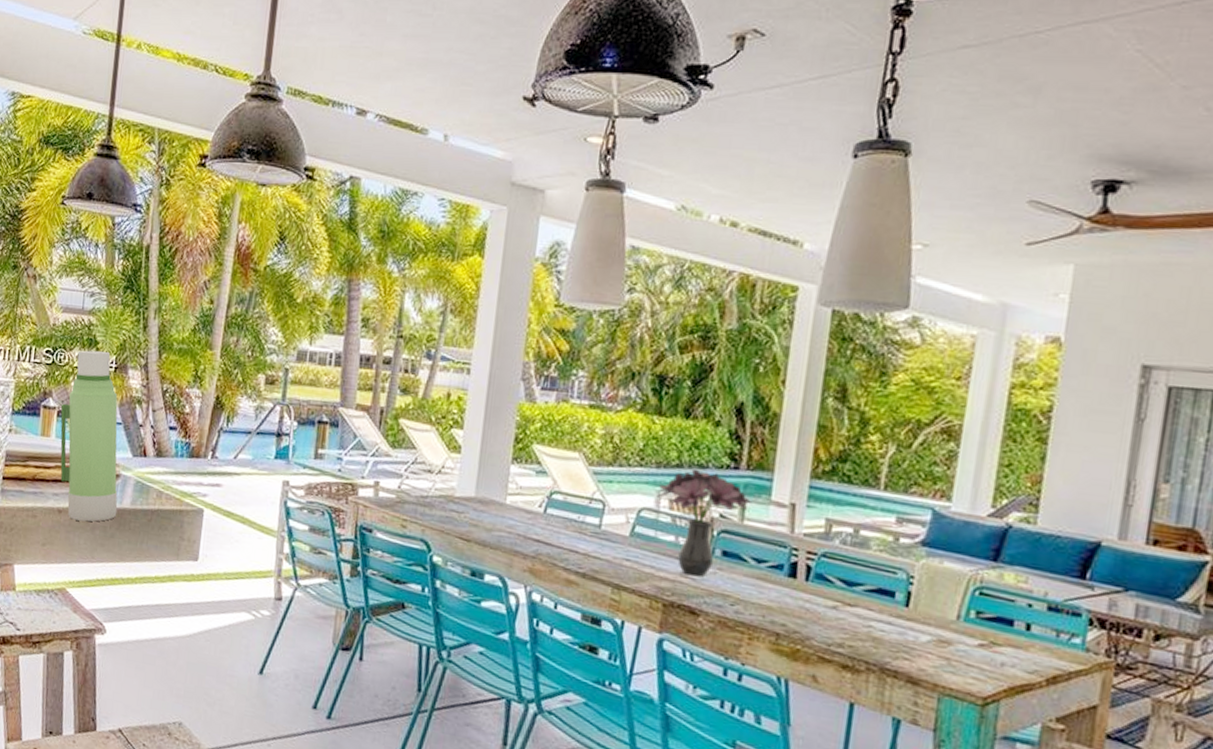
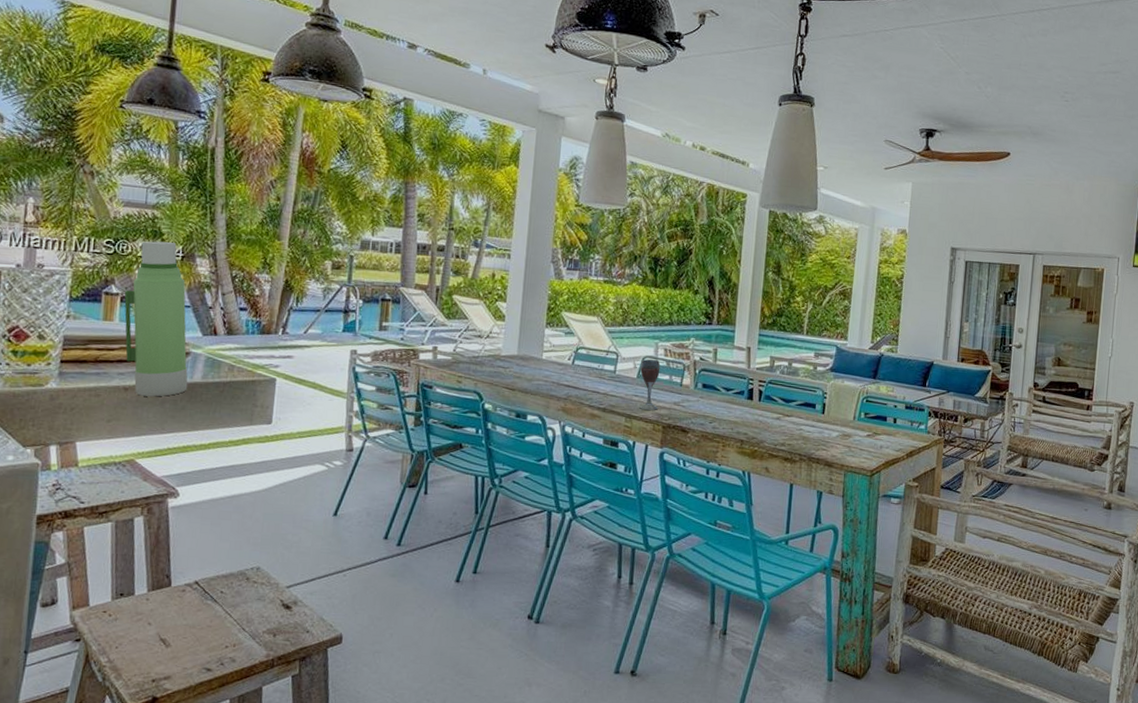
cup: none [631,512,663,582] -> present [639,359,661,411]
flower arrangement: present [656,468,753,576] -> none [655,325,722,404]

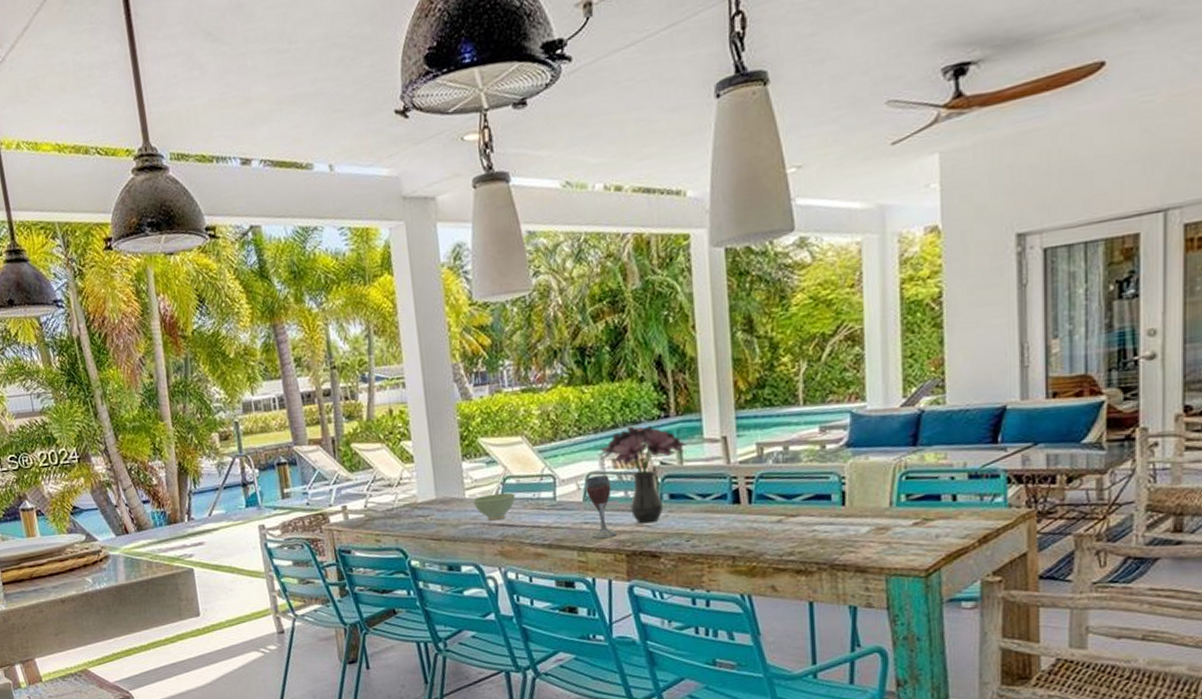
water bottle: present [124,241,188,397] -> none [38,446,116,606]
bowl: none [548,359,585,382] -> present [472,492,516,521]
flower arrangement: none [655,325,722,404] -> present [600,425,688,523]

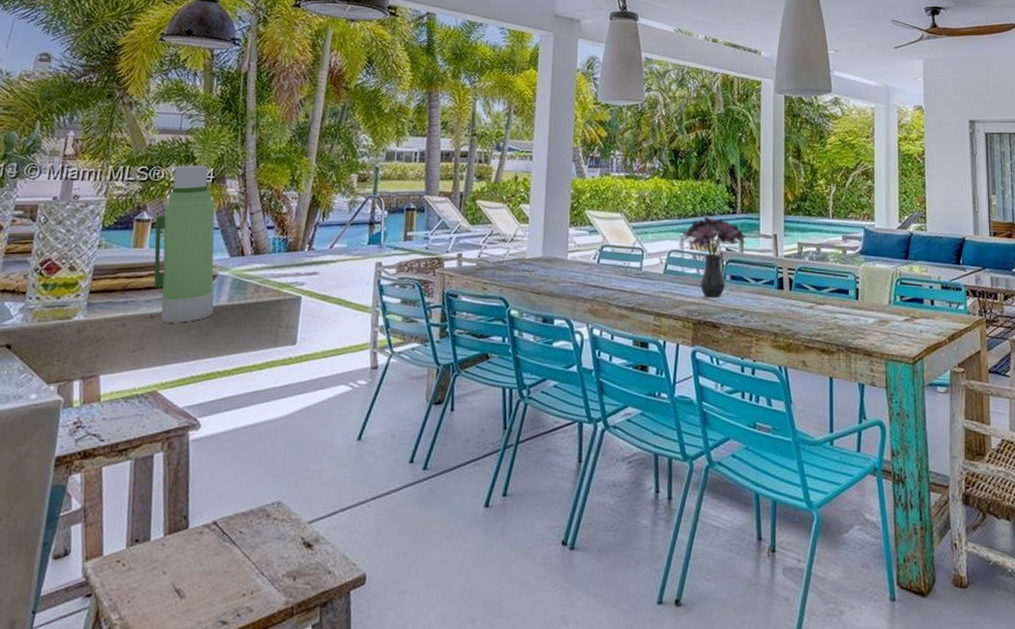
water bottle: none [38,446,116,606] -> present [153,165,215,323]
bowl: present [472,492,516,521] -> none [573,258,610,282]
cup: present [585,474,616,539] -> none [667,253,687,307]

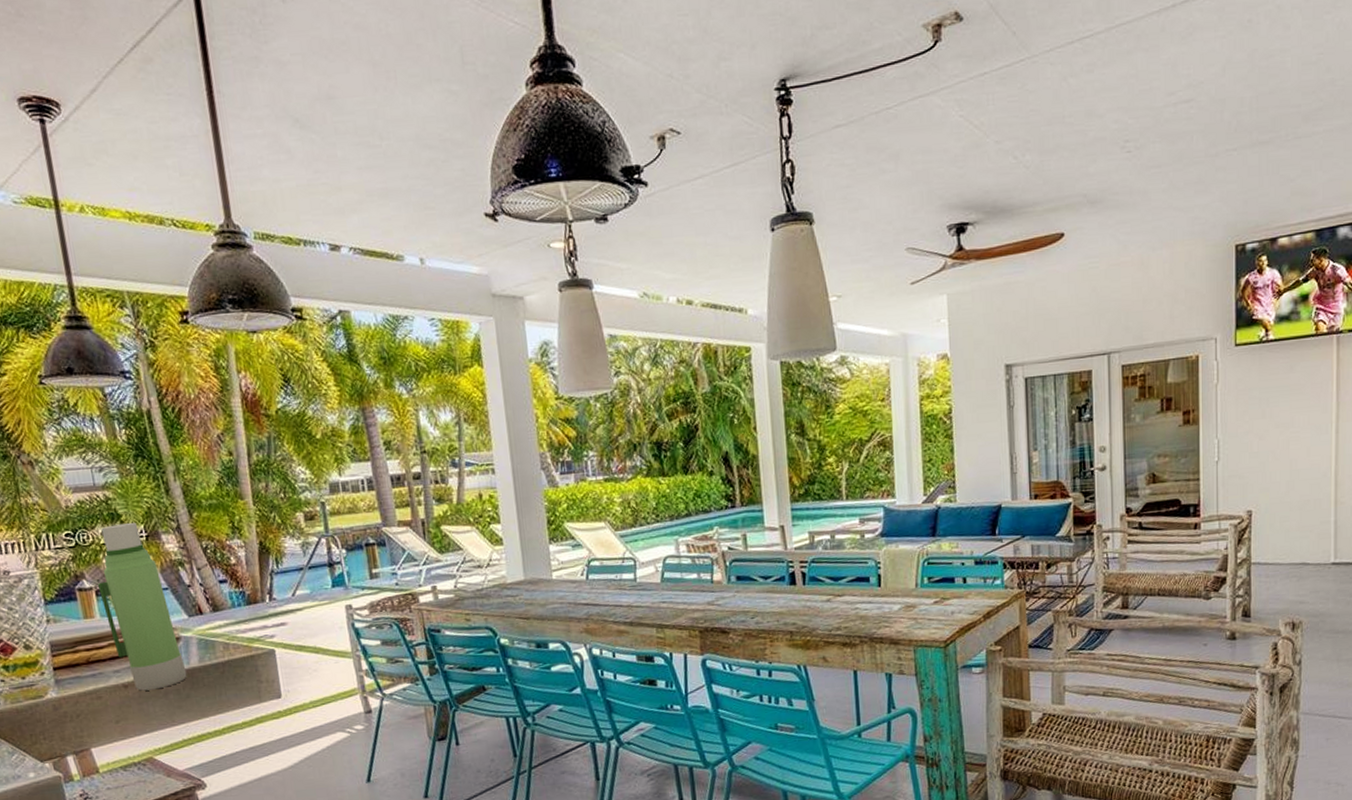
flower arrangement: present [680,216,748,297] -> none [675,514,751,602]

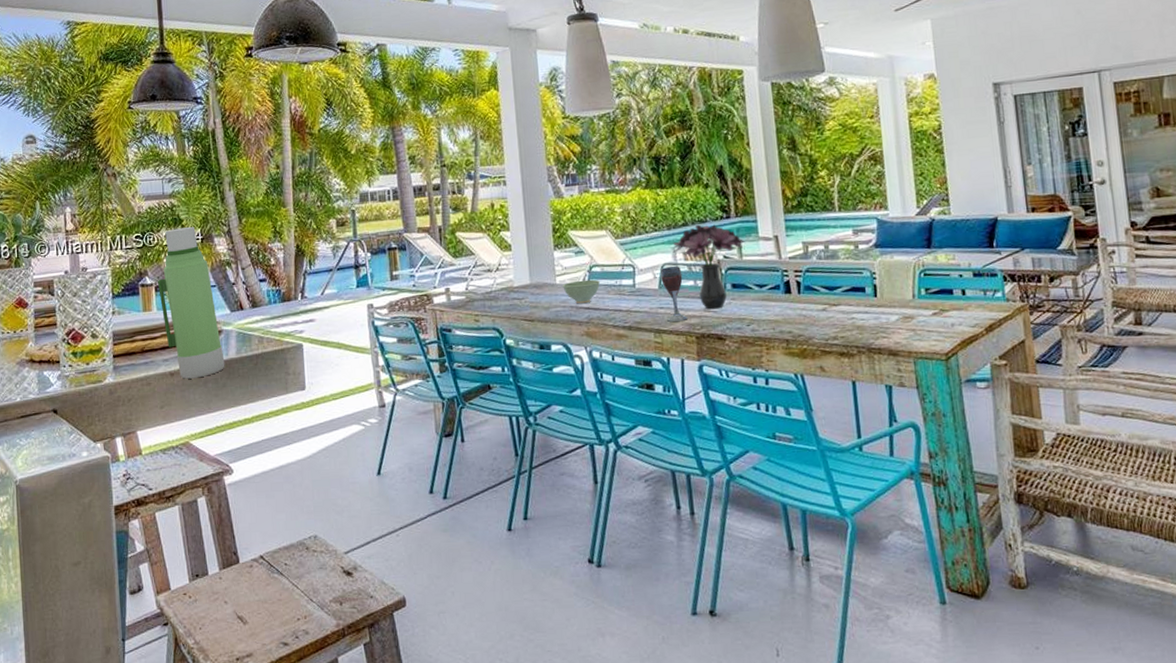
bowl: none [559,574,600,600] -> present [562,279,601,304]
cup: none [662,558,691,617] -> present [660,265,687,323]
flower arrangement: none [675,514,751,602] -> present [673,224,746,309]

